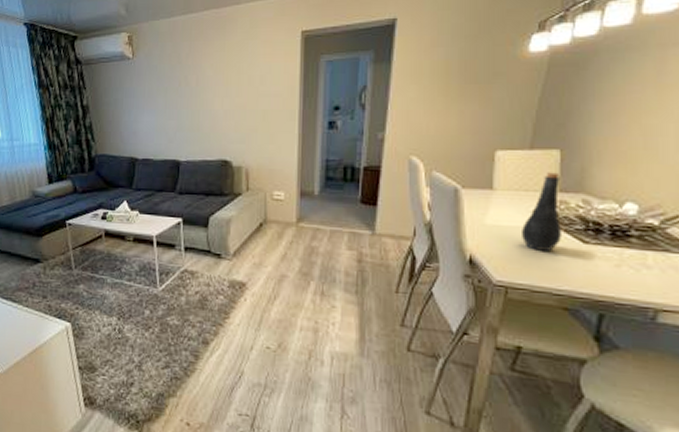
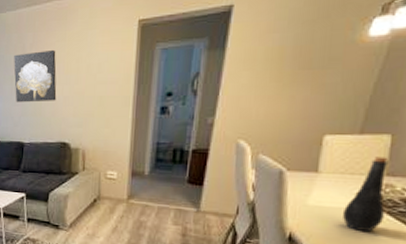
wall art: none [168,60,216,116] -> present [13,49,57,103]

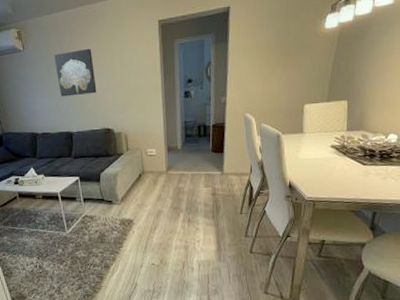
bottle: present [343,156,389,233] -> none [323,117,349,174]

